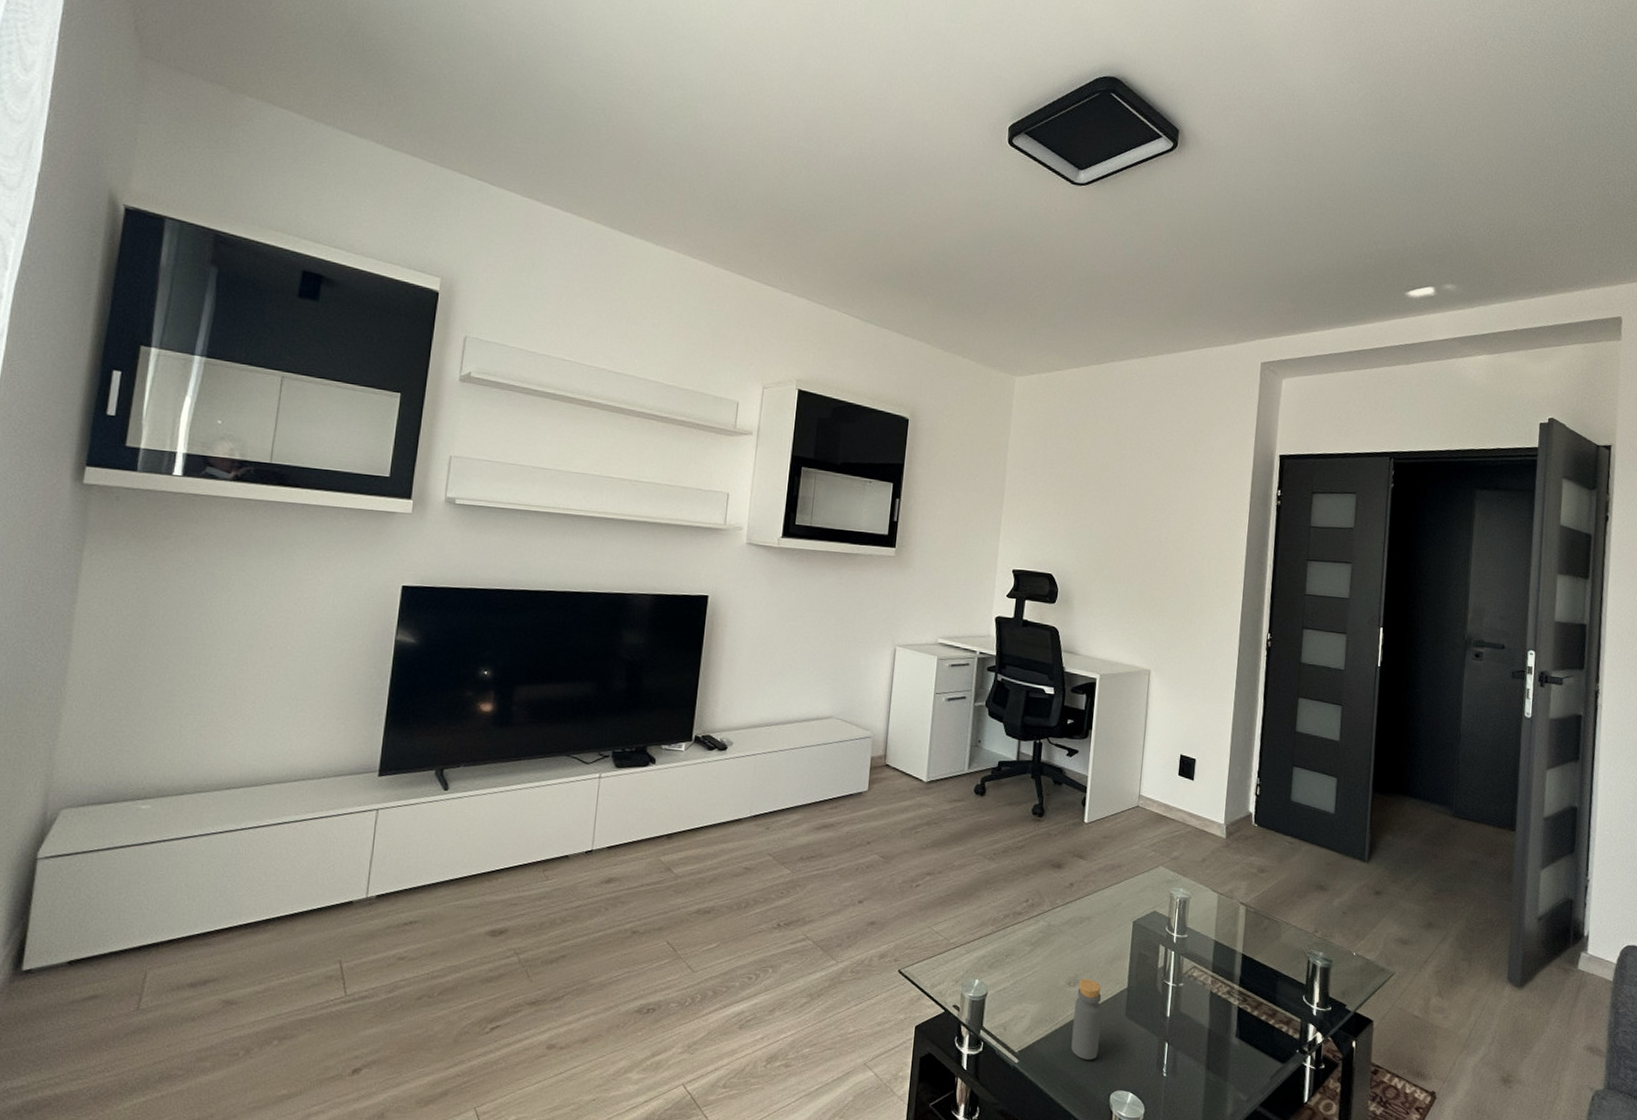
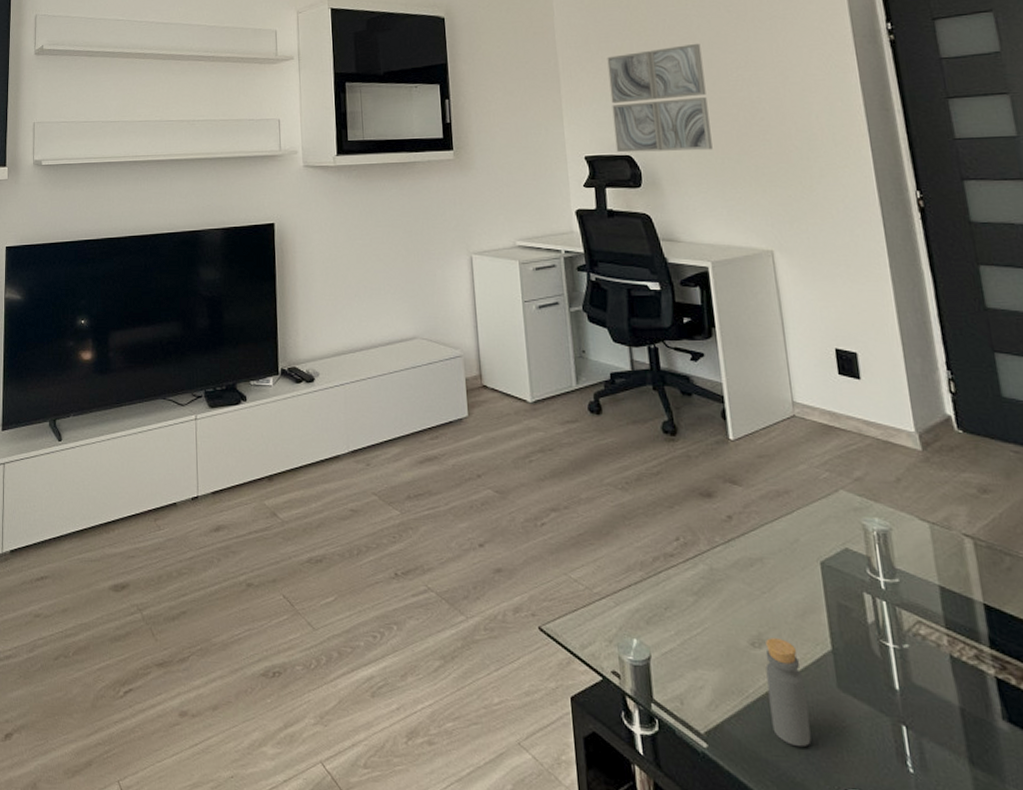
wall art: none [1041,481,1129,579] -> present [607,43,713,153]

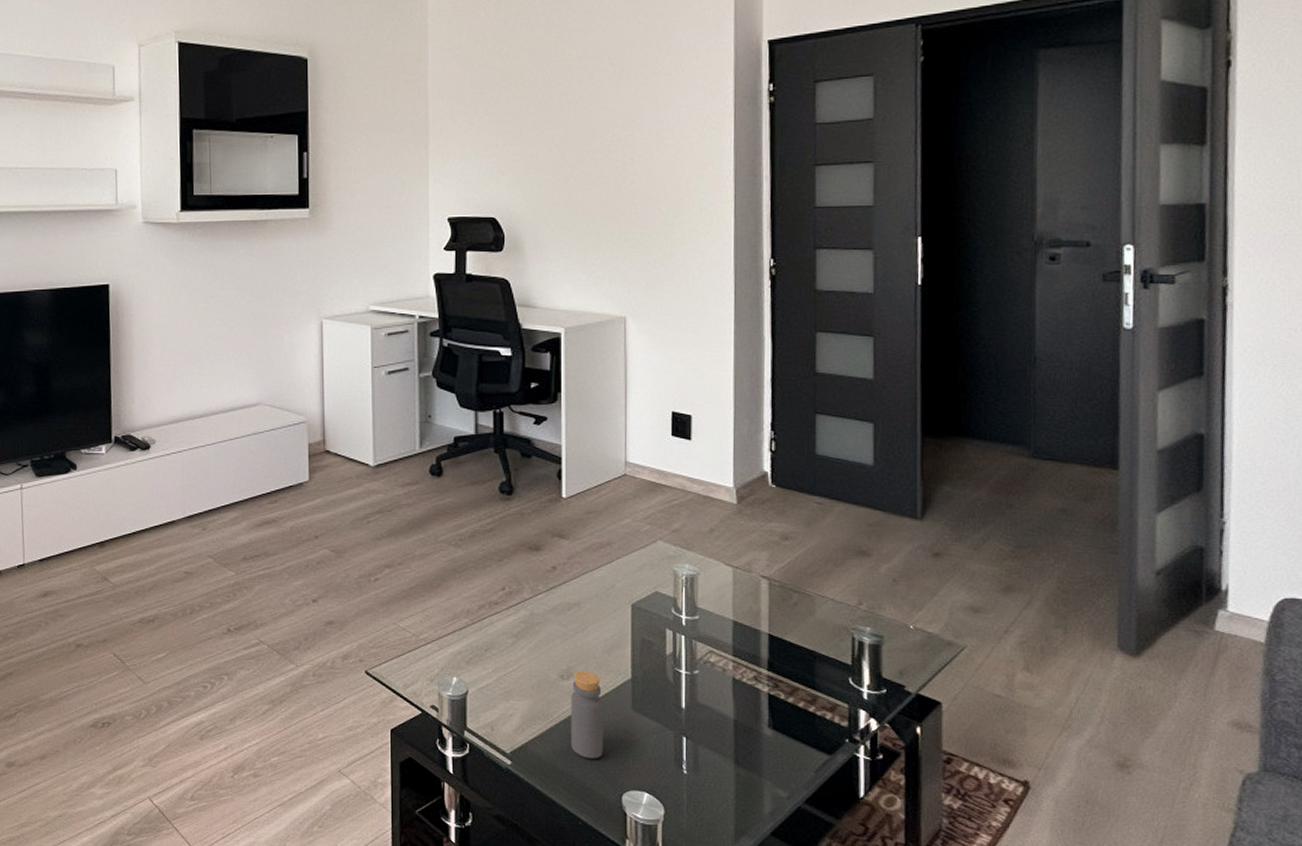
wall art: present [607,43,713,153] -> none [481,98,579,215]

